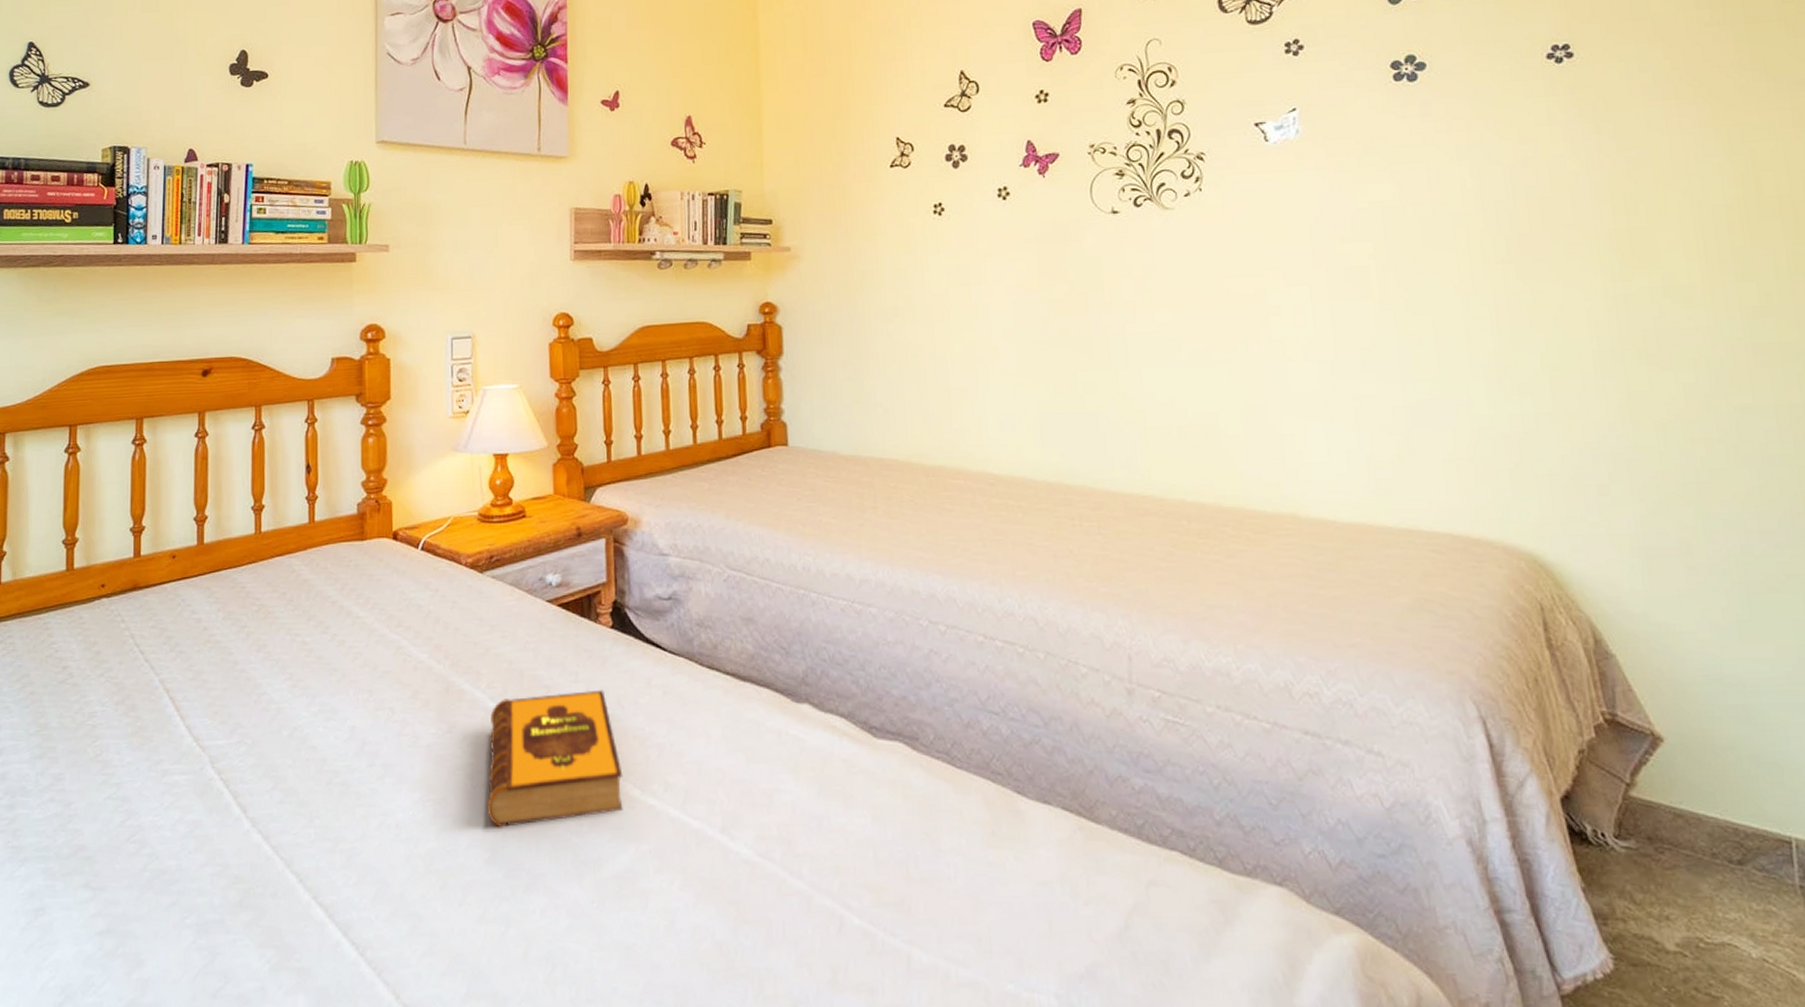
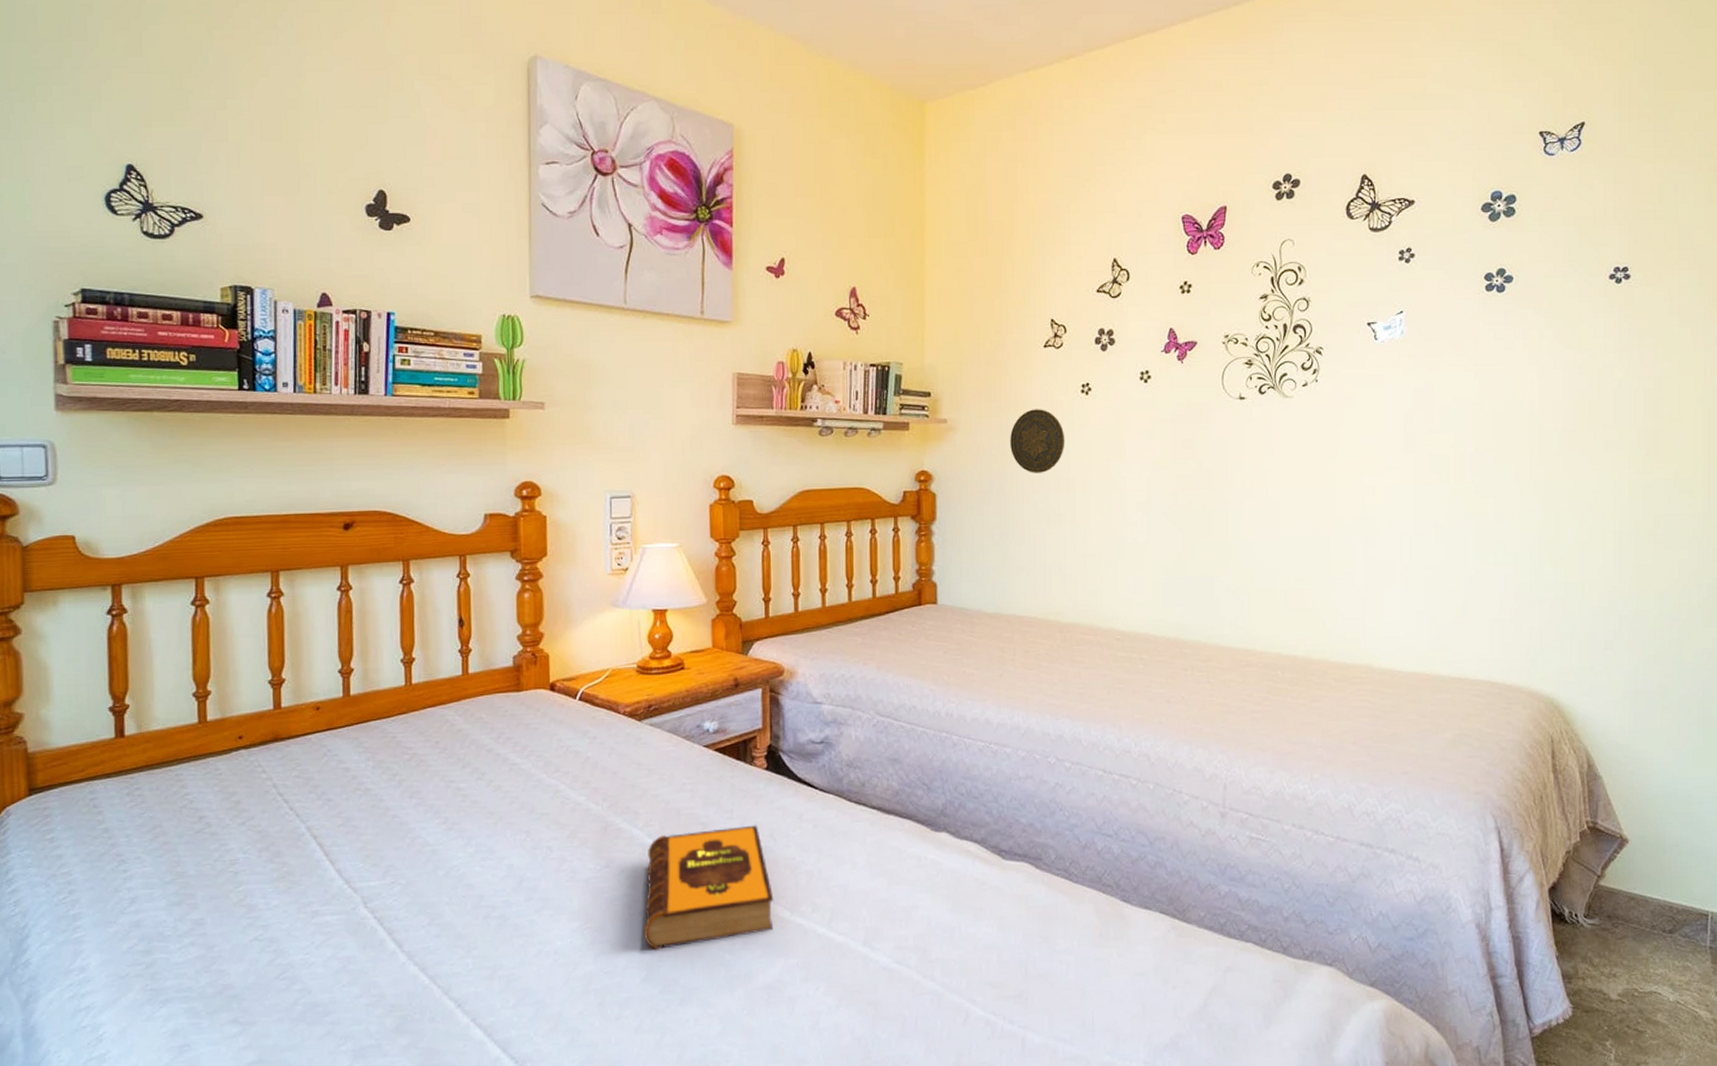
decorative plate: none [858,232,919,302] -> present [1010,409,1065,473]

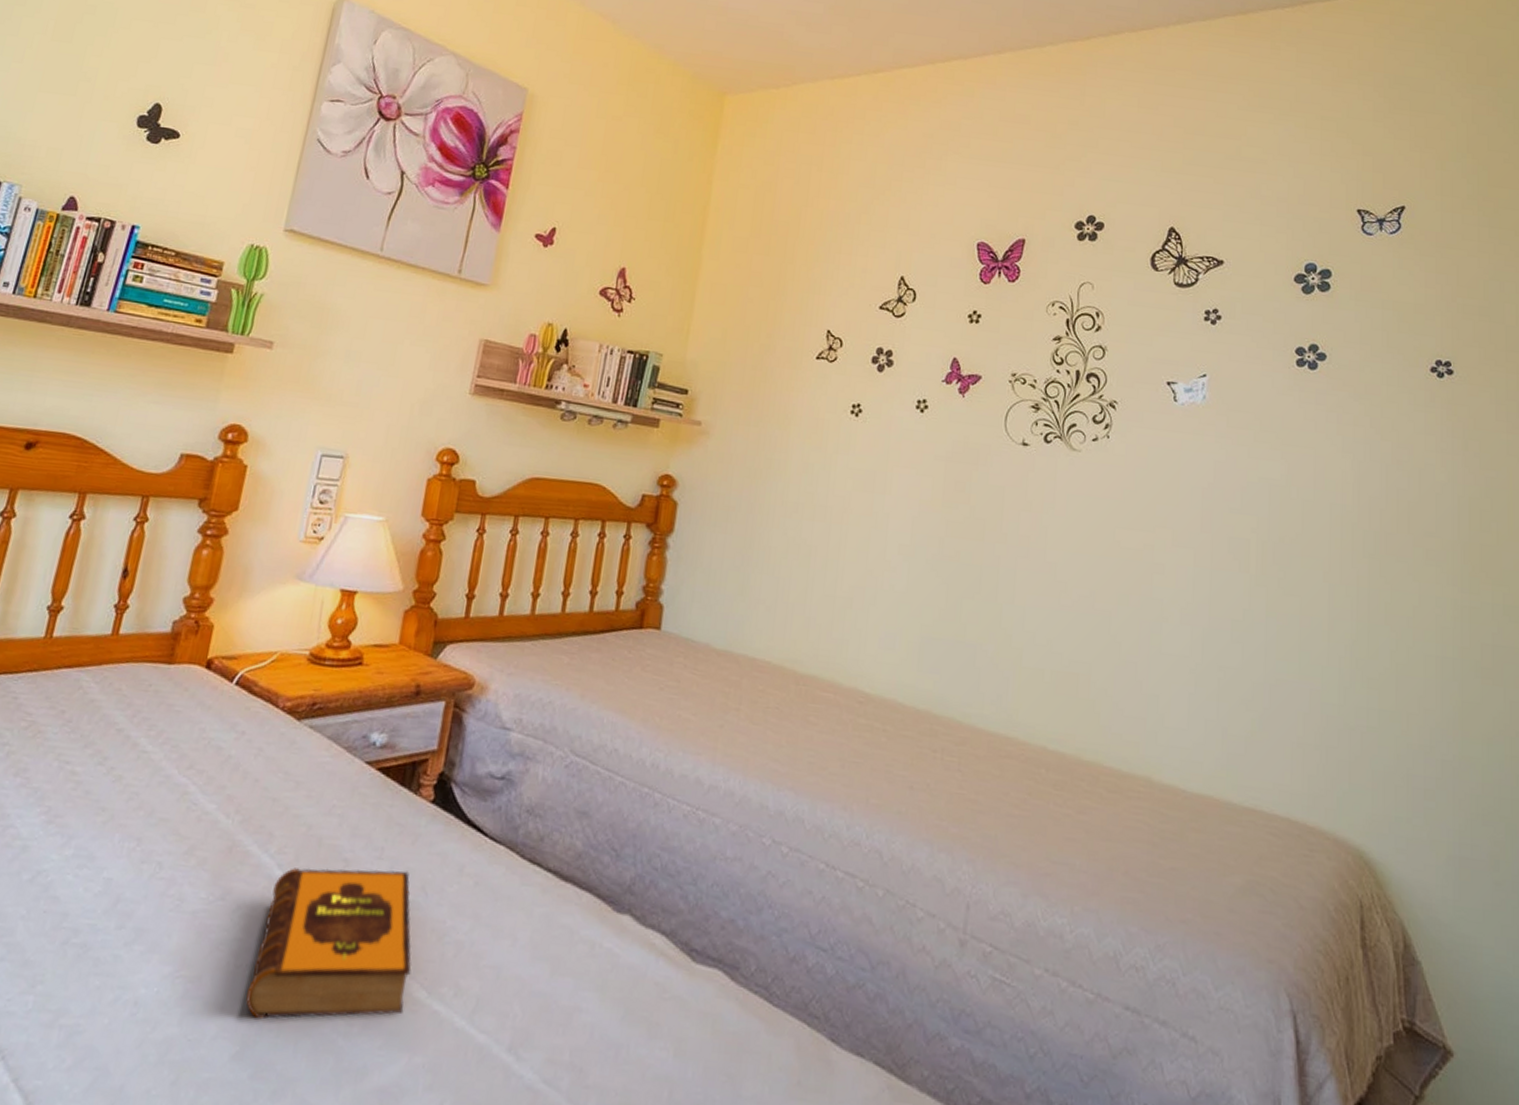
decorative plate: present [1010,409,1065,473] -> none [766,423,828,496]

